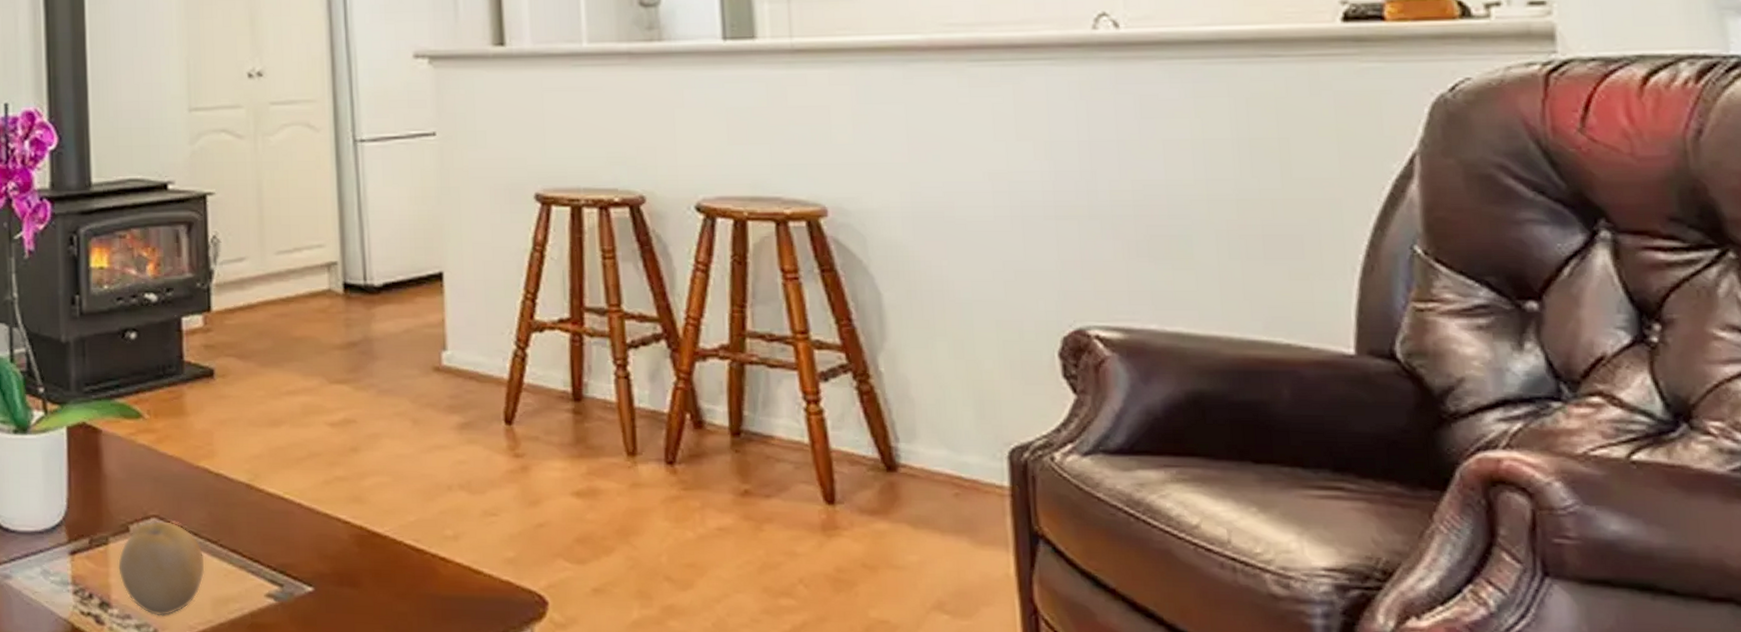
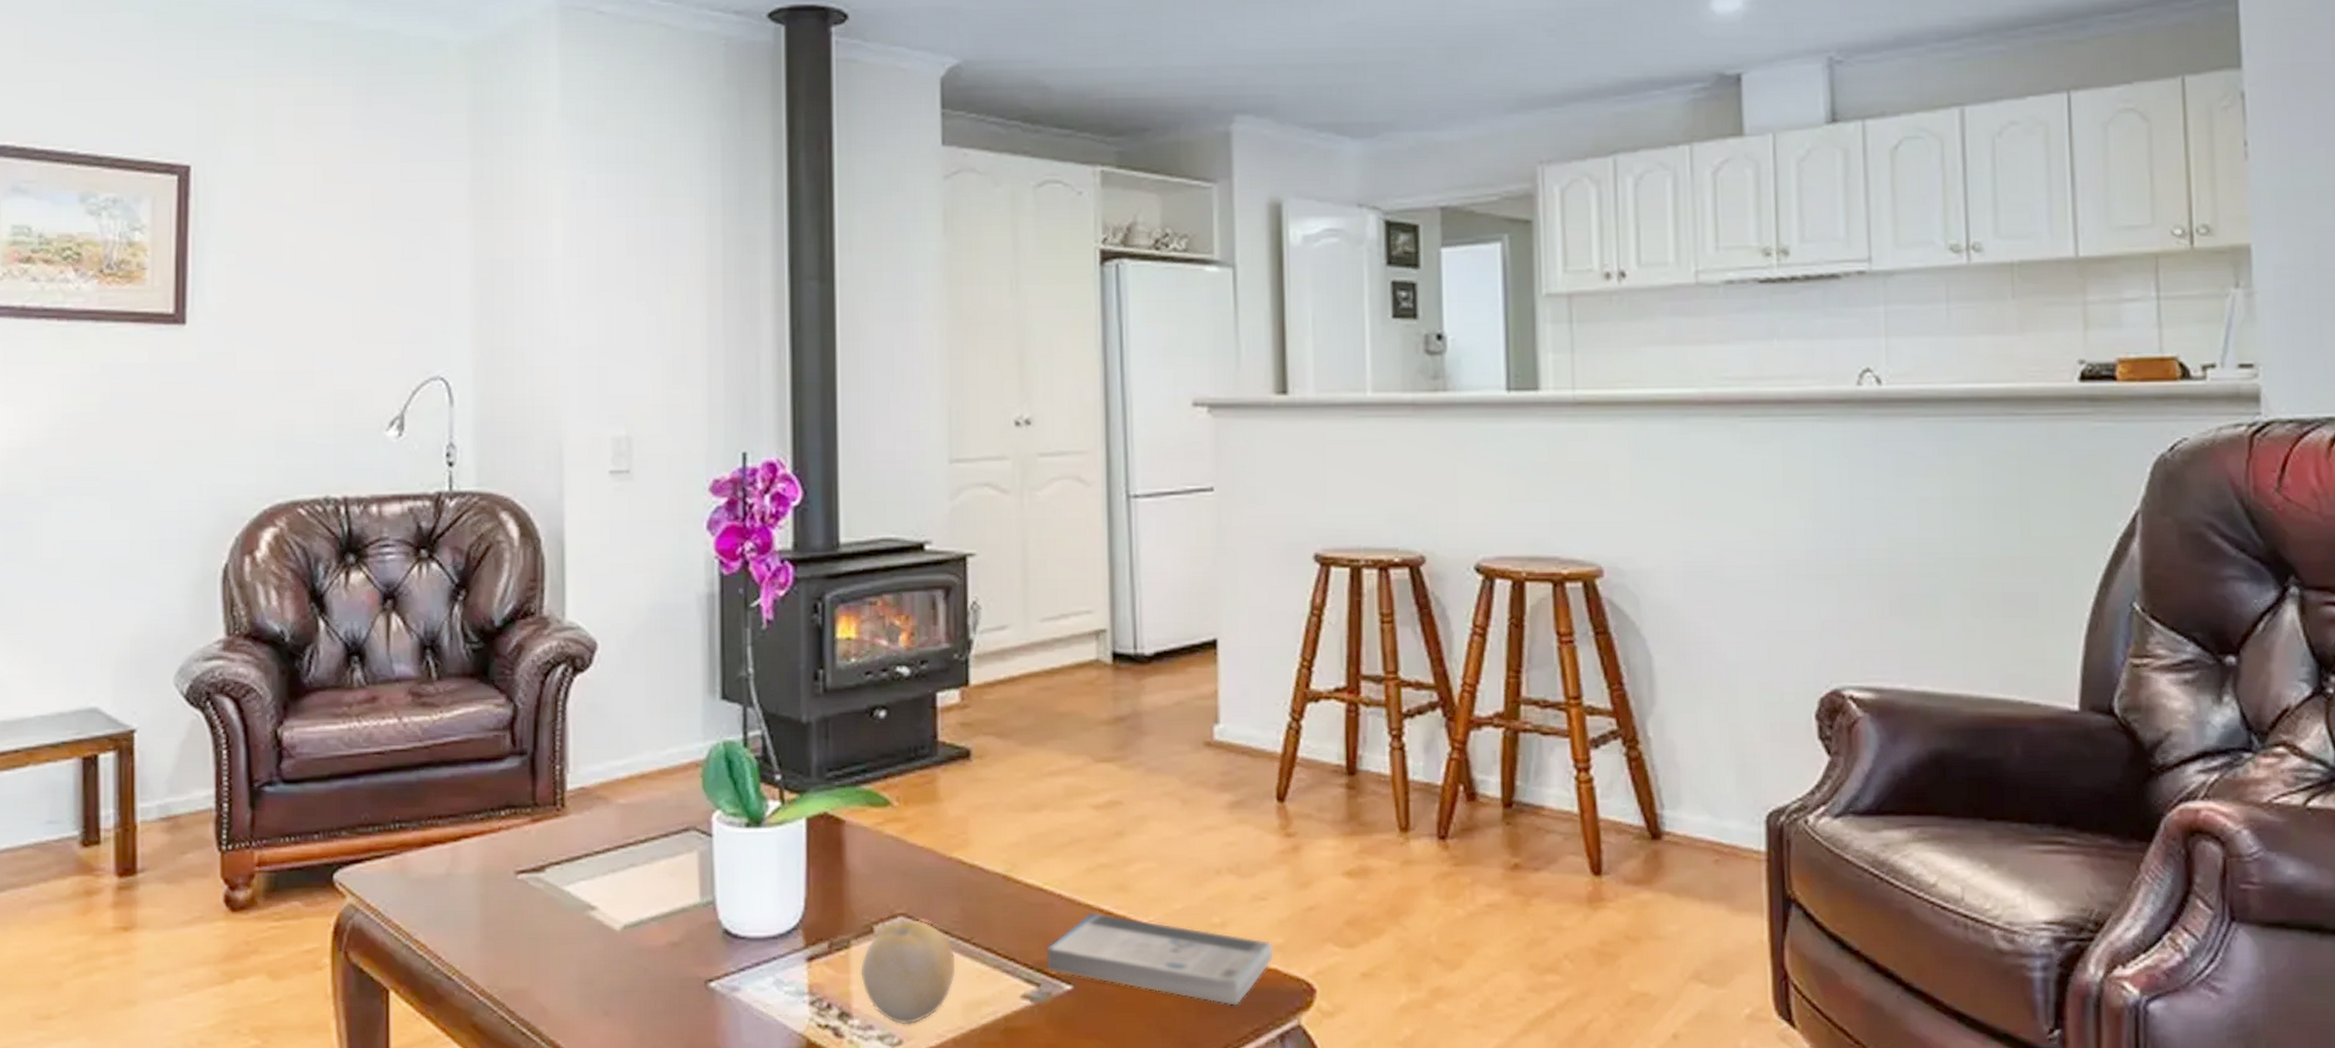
book: none [288,521,505,613] -> present [1046,912,1274,1006]

